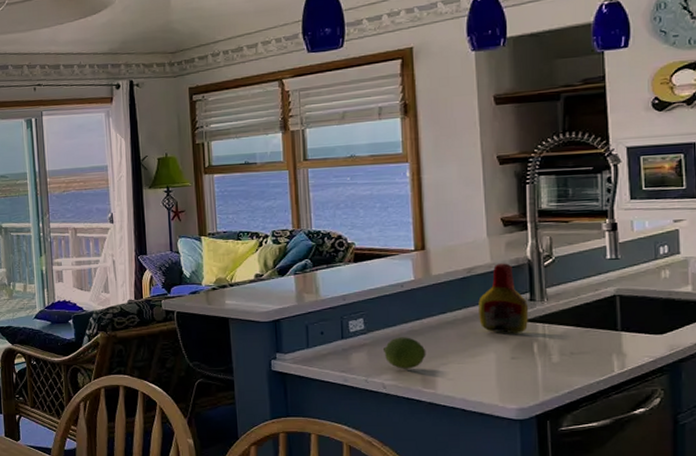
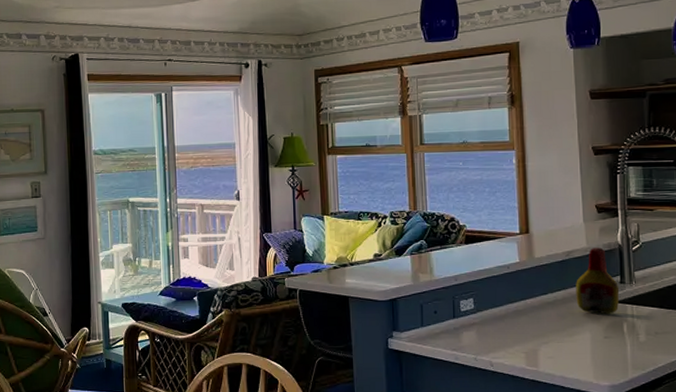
fruit: present [382,337,426,369] -> none [490,317,530,348]

